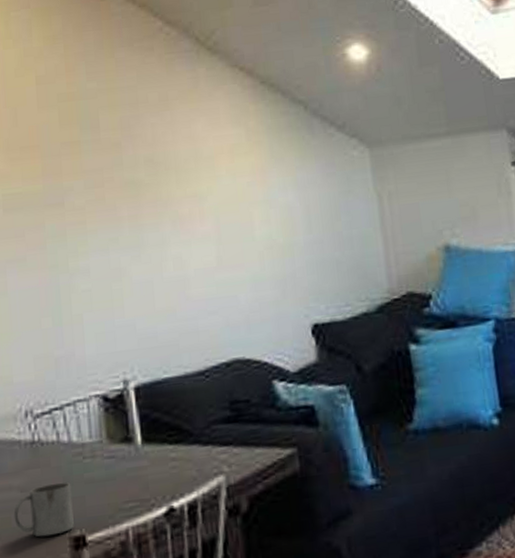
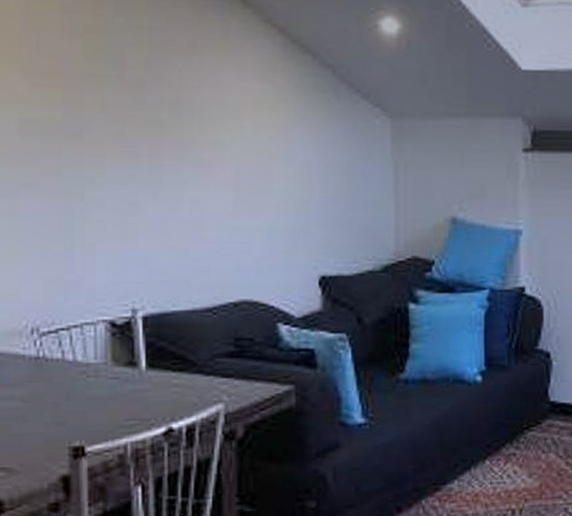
mug: present [13,482,74,537] -> none [14,397,74,445]

